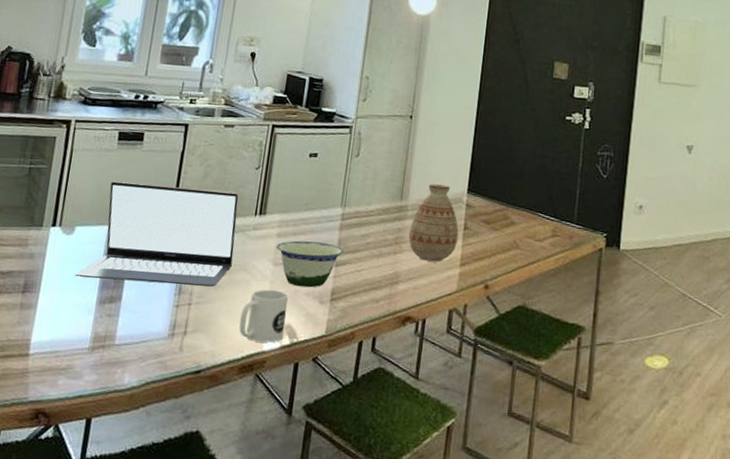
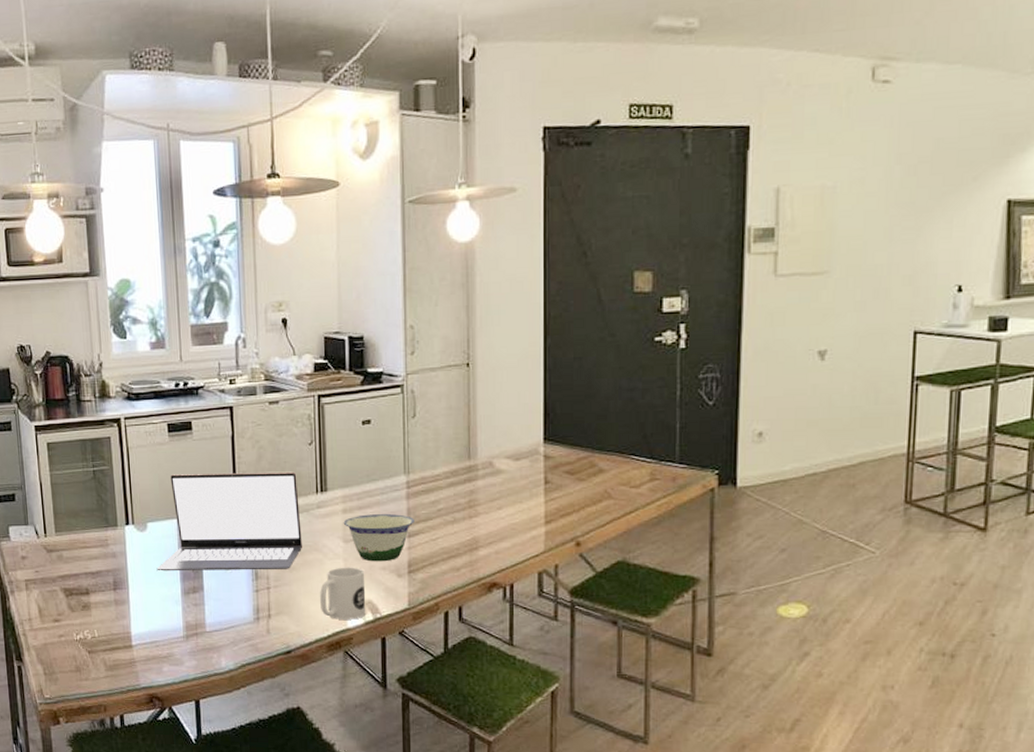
vase: present [408,184,459,262] -> none [483,437,539,523]

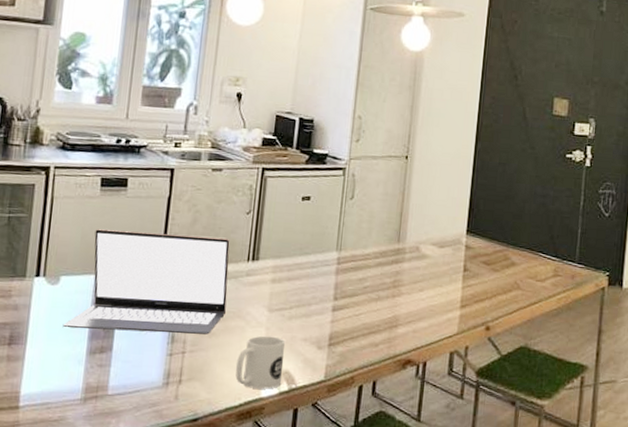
bowl: present [343,514,414,562] -> none [270,286,341,333]

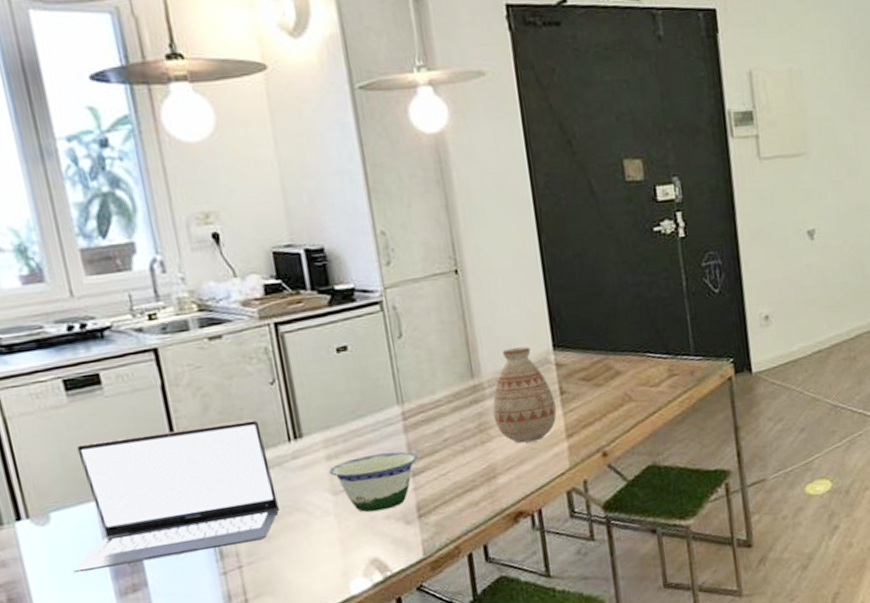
mug: present [235,335,286,389] -> none [310,522,373,589]
bowl: none [270,286,341,333] -> present [328,451,418,513]
vase: none [407,225,458,305] -> present [492,346,557,444]

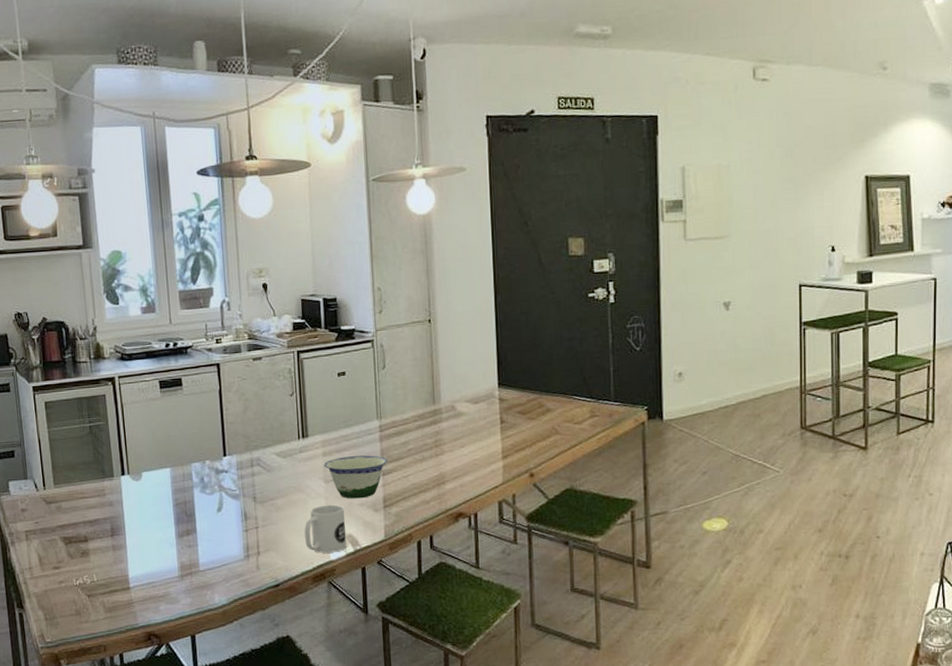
laptop: present [73,419,279,574] -> none [151,420,287,517]
mug: none [310,522,373,589] -> present [304,504,347,553]
vase: present [492,346,557,444] -> none [447,383,496,459]

